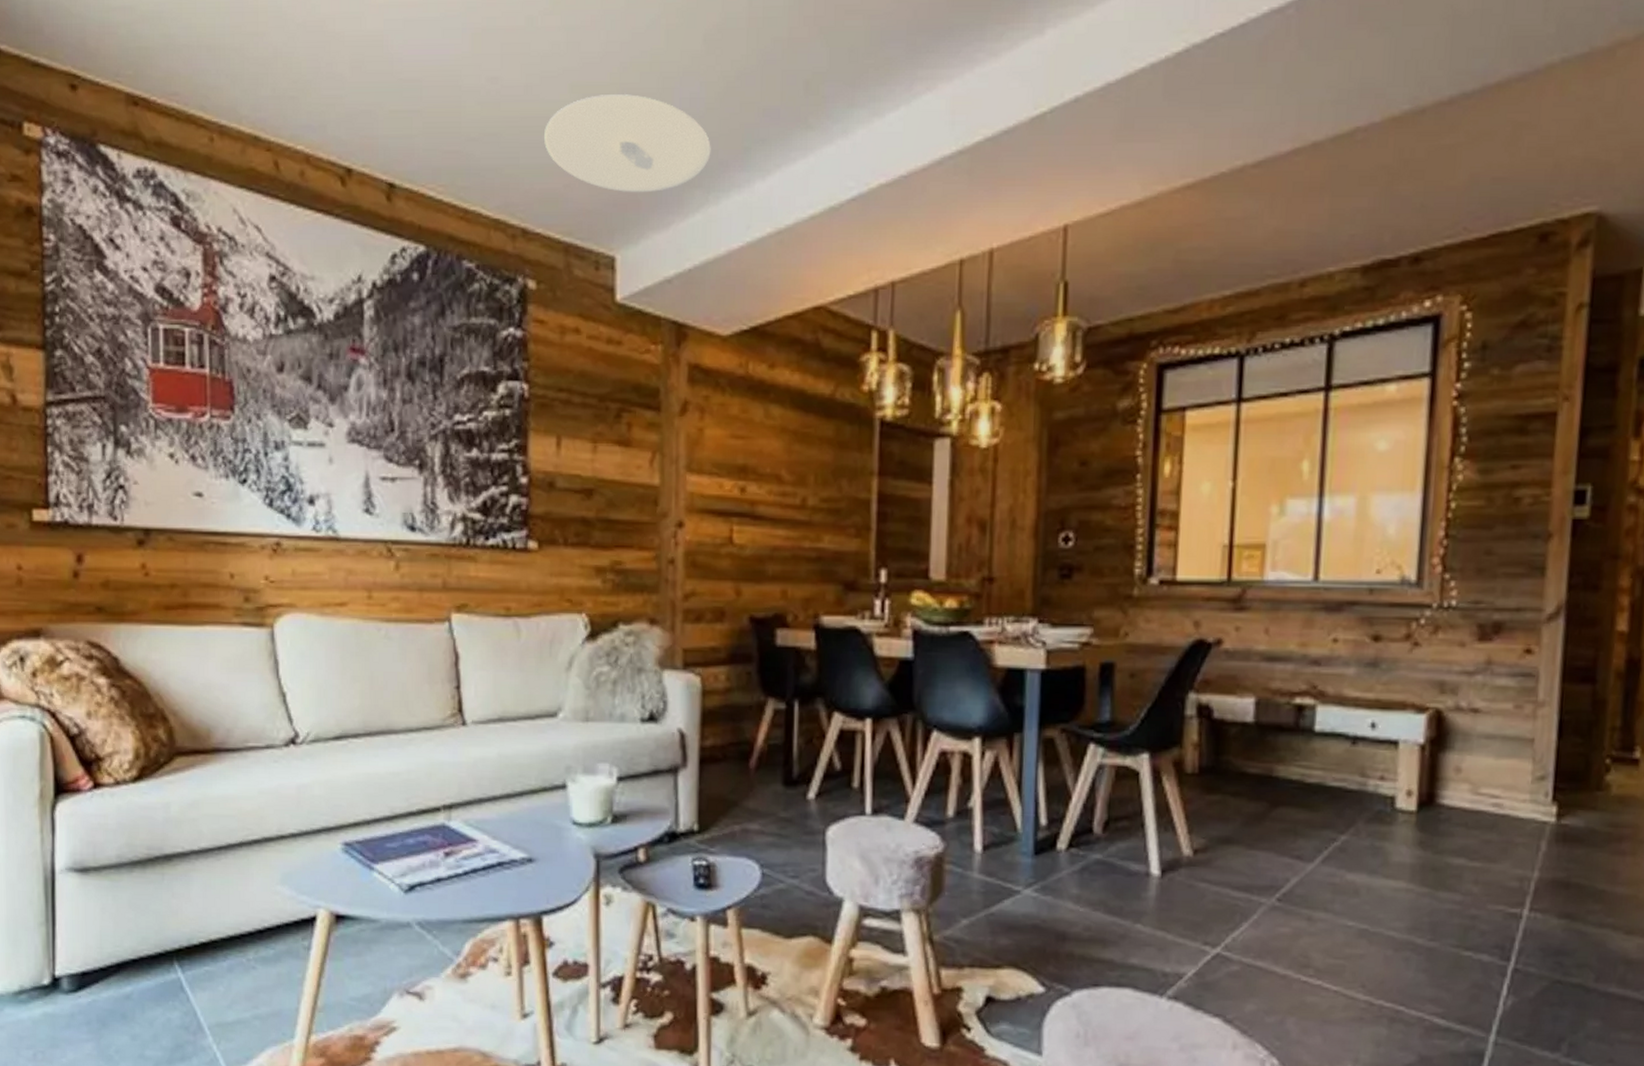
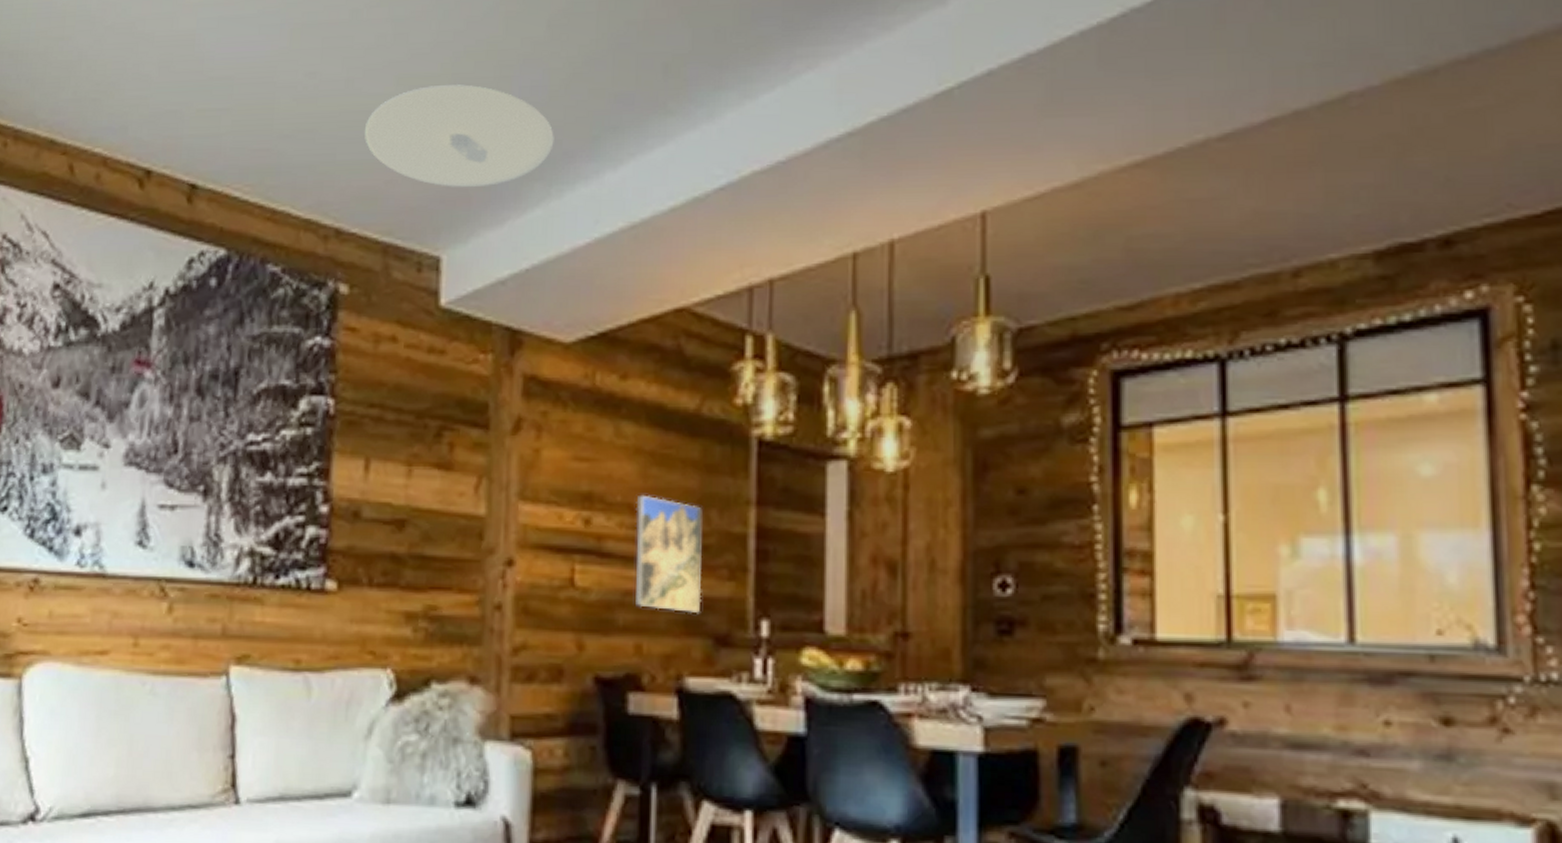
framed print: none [781,467,835,565] -> present [635,494,702,614]

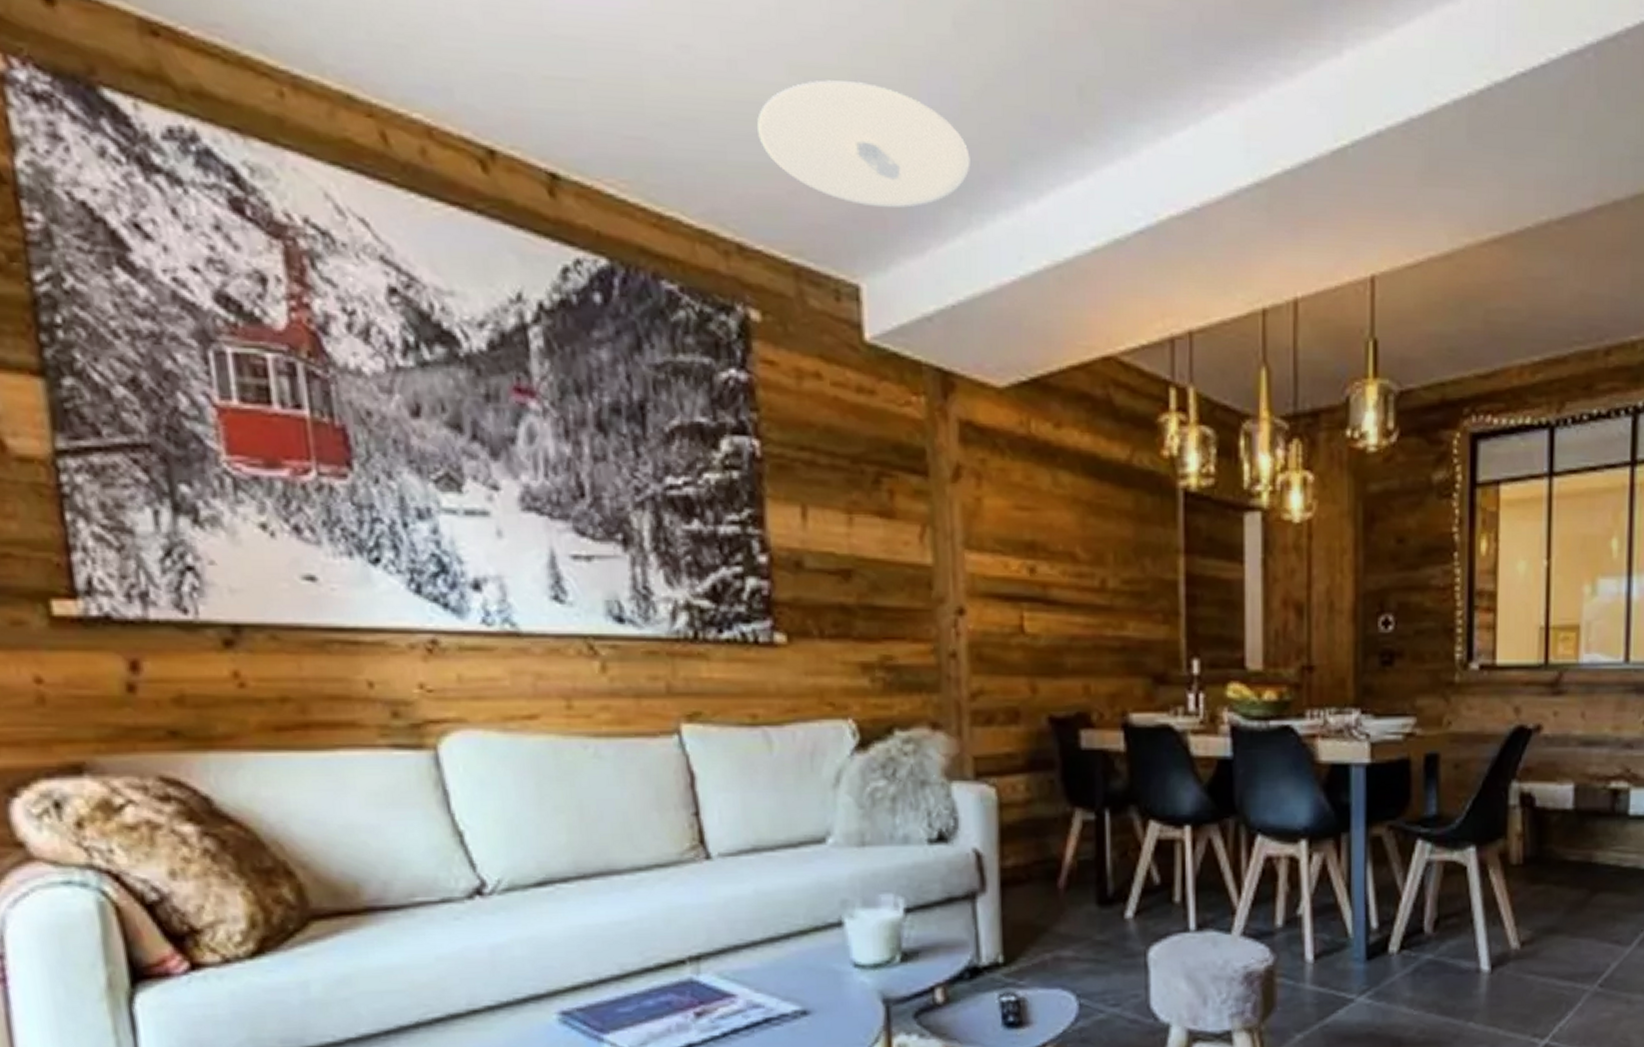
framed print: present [635,494,702,614] -> none [1076,543,1141,656]

